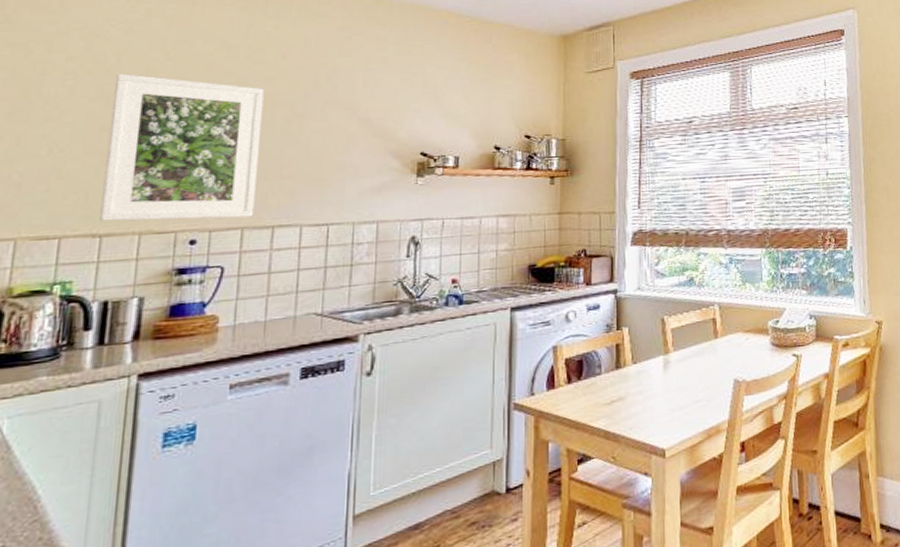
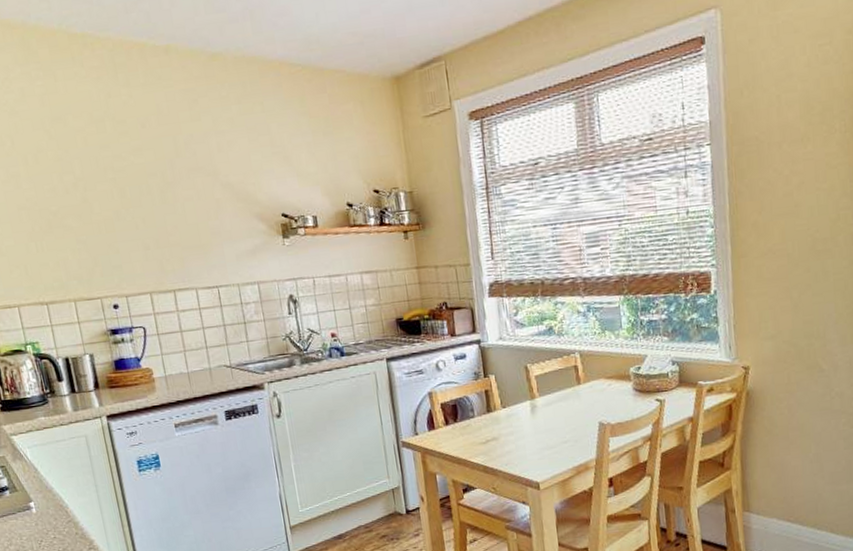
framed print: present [99,73,264,221] -> none [15,154,156,291]

